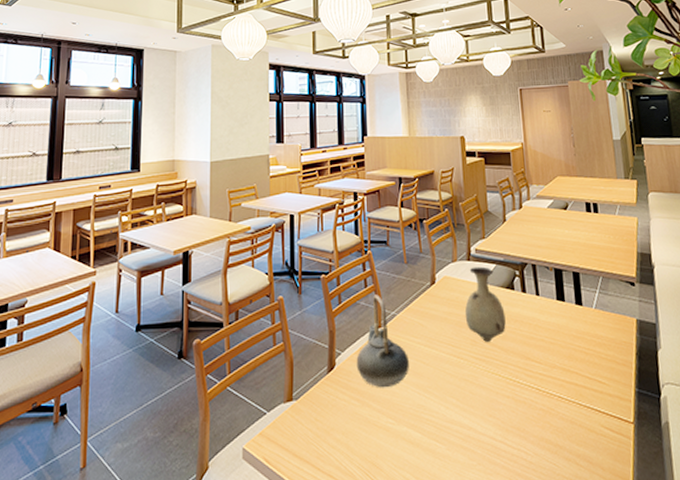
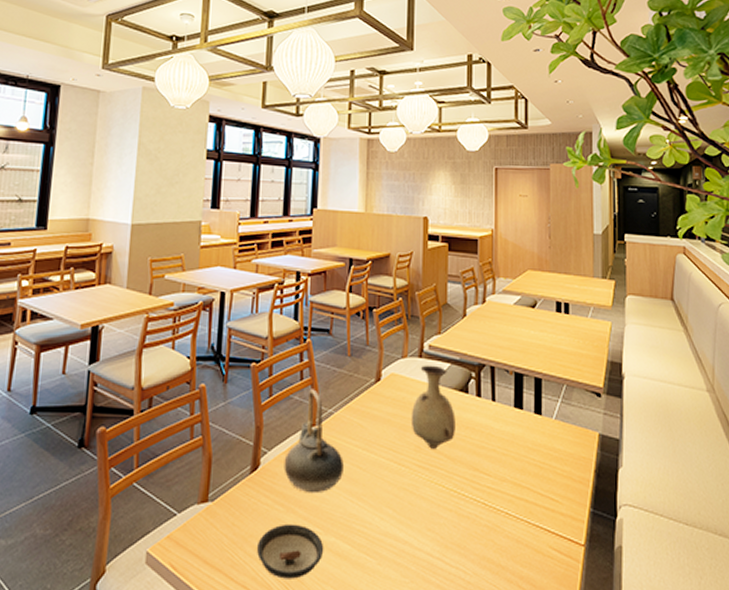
saucer: none [339,416,398,467] -> present [257,523,324,579]

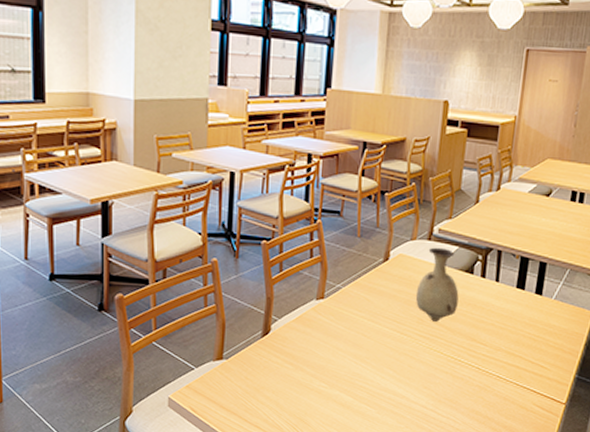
saucer: present [257,523,324,579] -> none [268,379,329,422]
teapot: present [284,389,344,494] -> none [293,266,350,355]

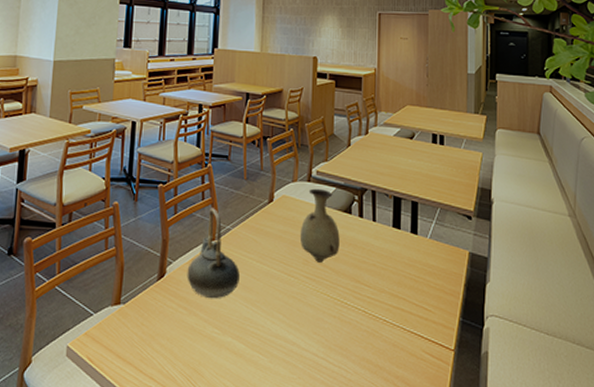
teapot: none [293,266,350,355] -> present [187,208,240,299]

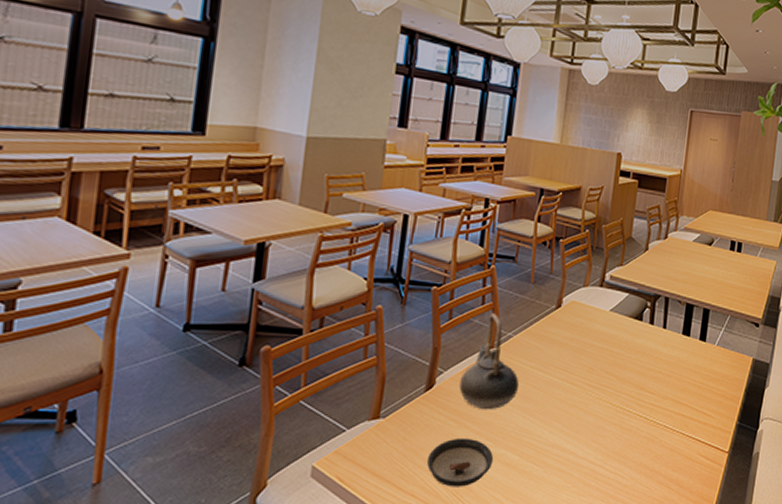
saucer: none [163,325,222,373] -> present [427,438,494,487]
vase: present [299,188,340,263] -> none [586,294,629,370]

